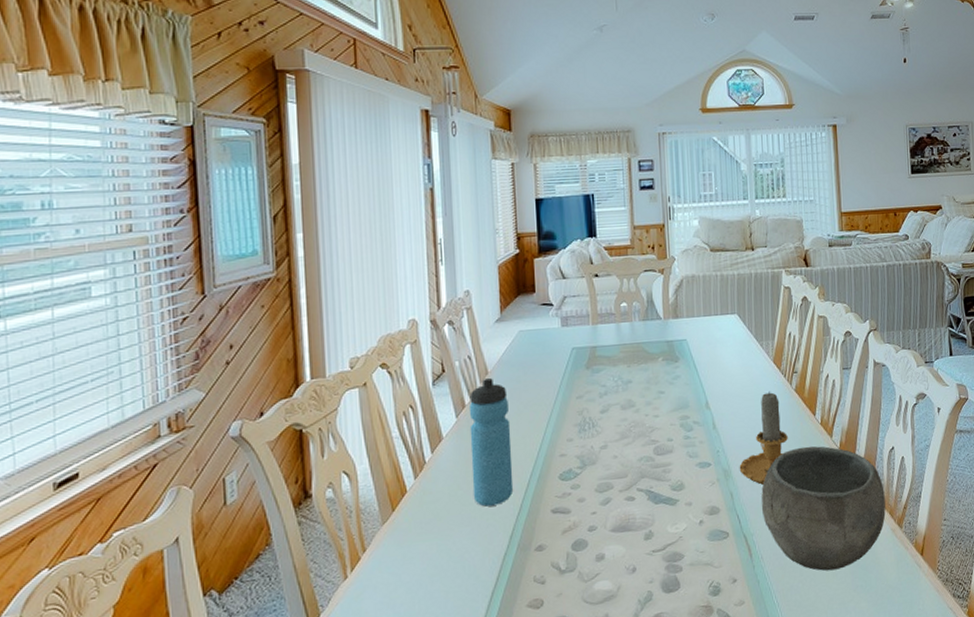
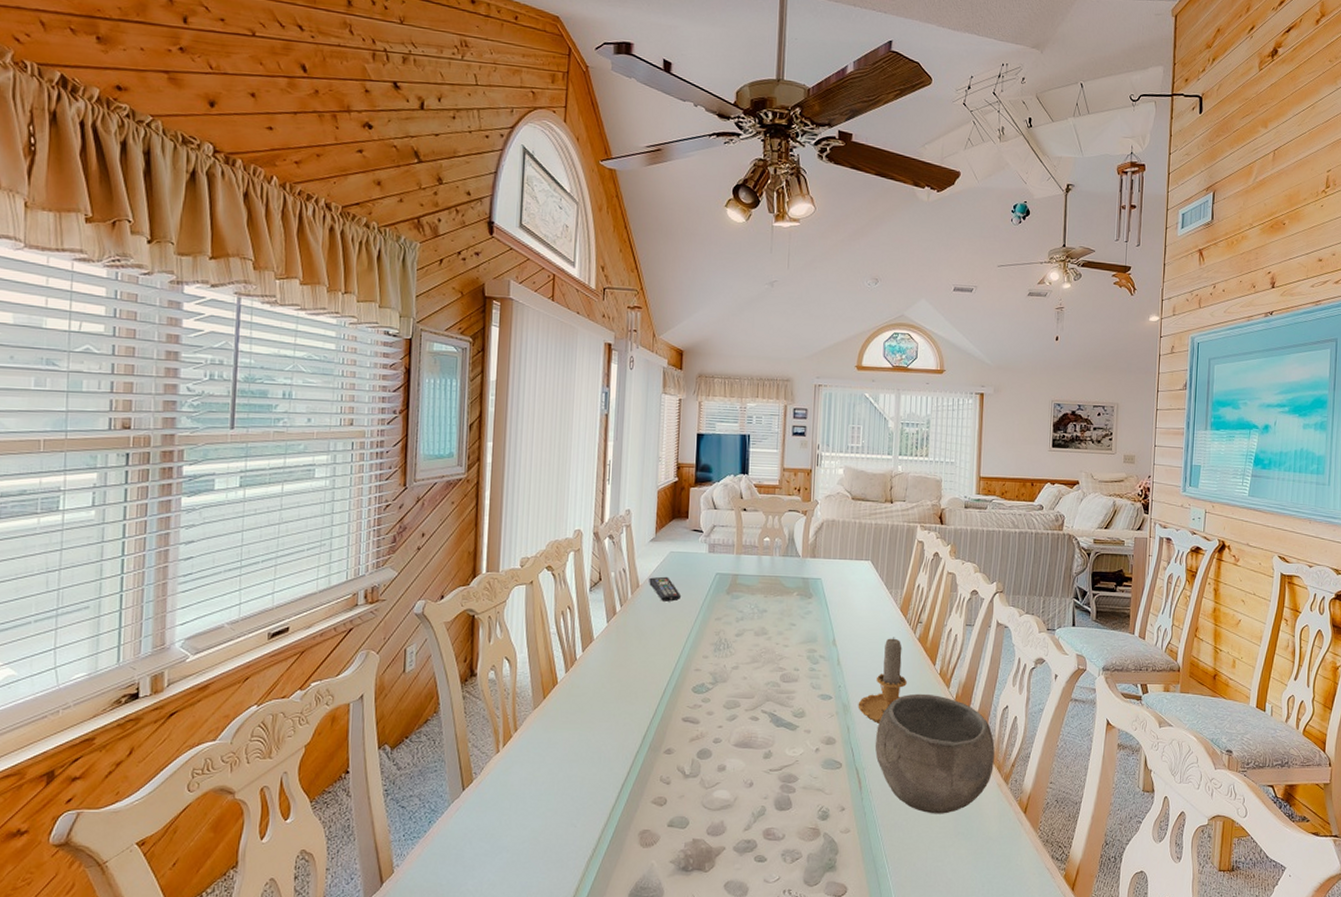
water bottle: present [468,378,514,507] -> none [614,591,654,707]
remote control: none [498,358,537,386] -> present [649,576,682,602]

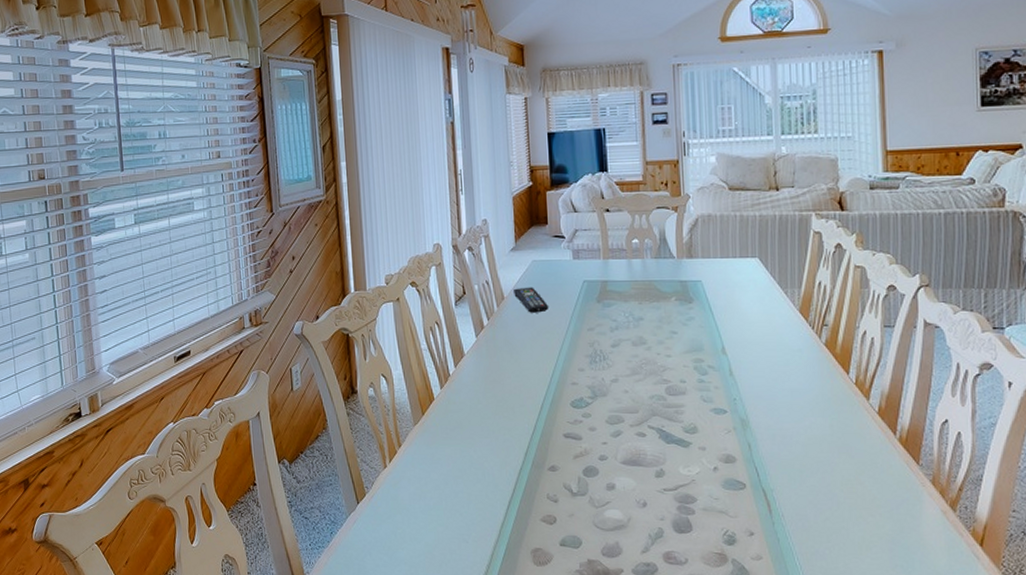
candle: present [858,637,907,724] -> none [758,343,815,440]
bowl: present [875,693,995,814] -> none [783,406,935,543]

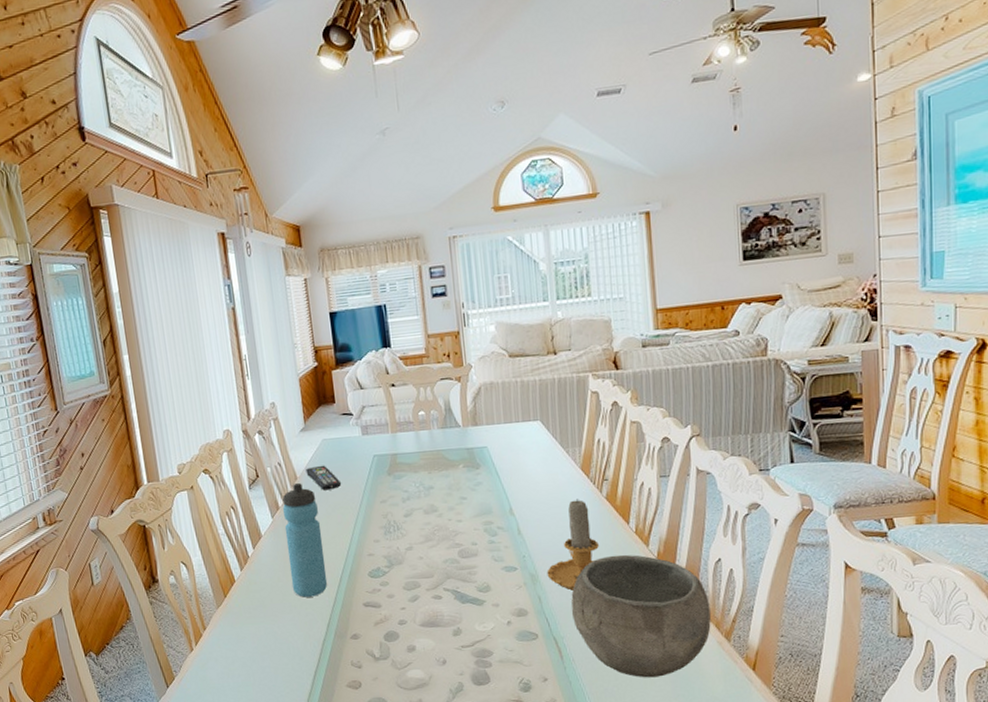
water bottle: none [487,304,528,422] -> present [282,483,328,598]
candle: none [758,343,815,440] -> present [547,498,599,591]
bowl: none [783,406,935,543] -> present [571,554,711,678]

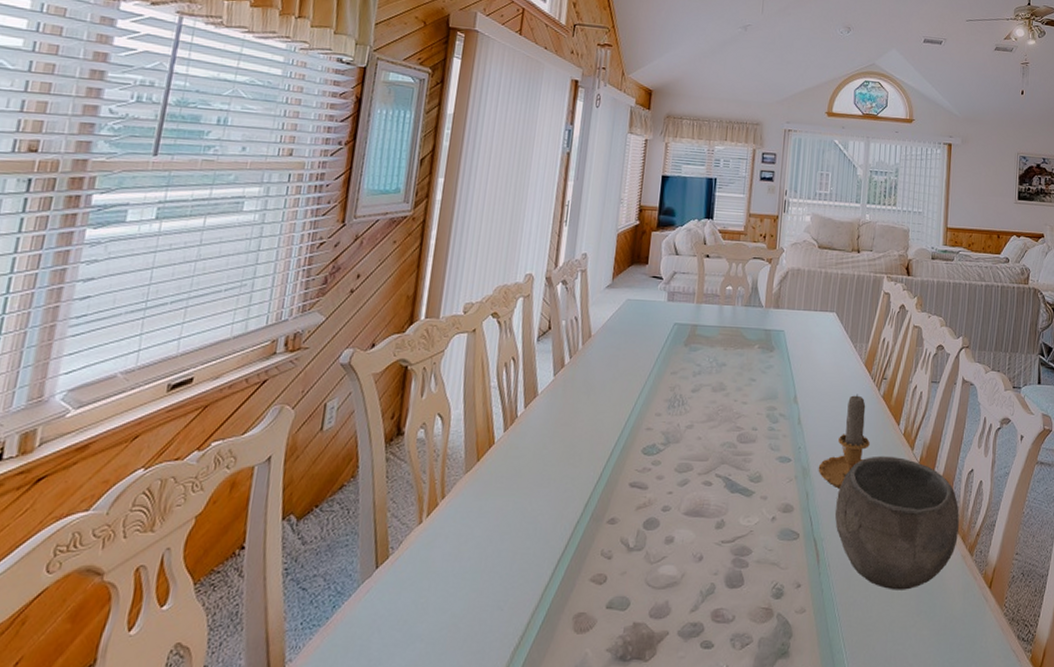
water bottle: present [282,483,328,598] -> none [556,342,606,470]
remote control: present [306,465,342,491] -> none [602,326,636,353]

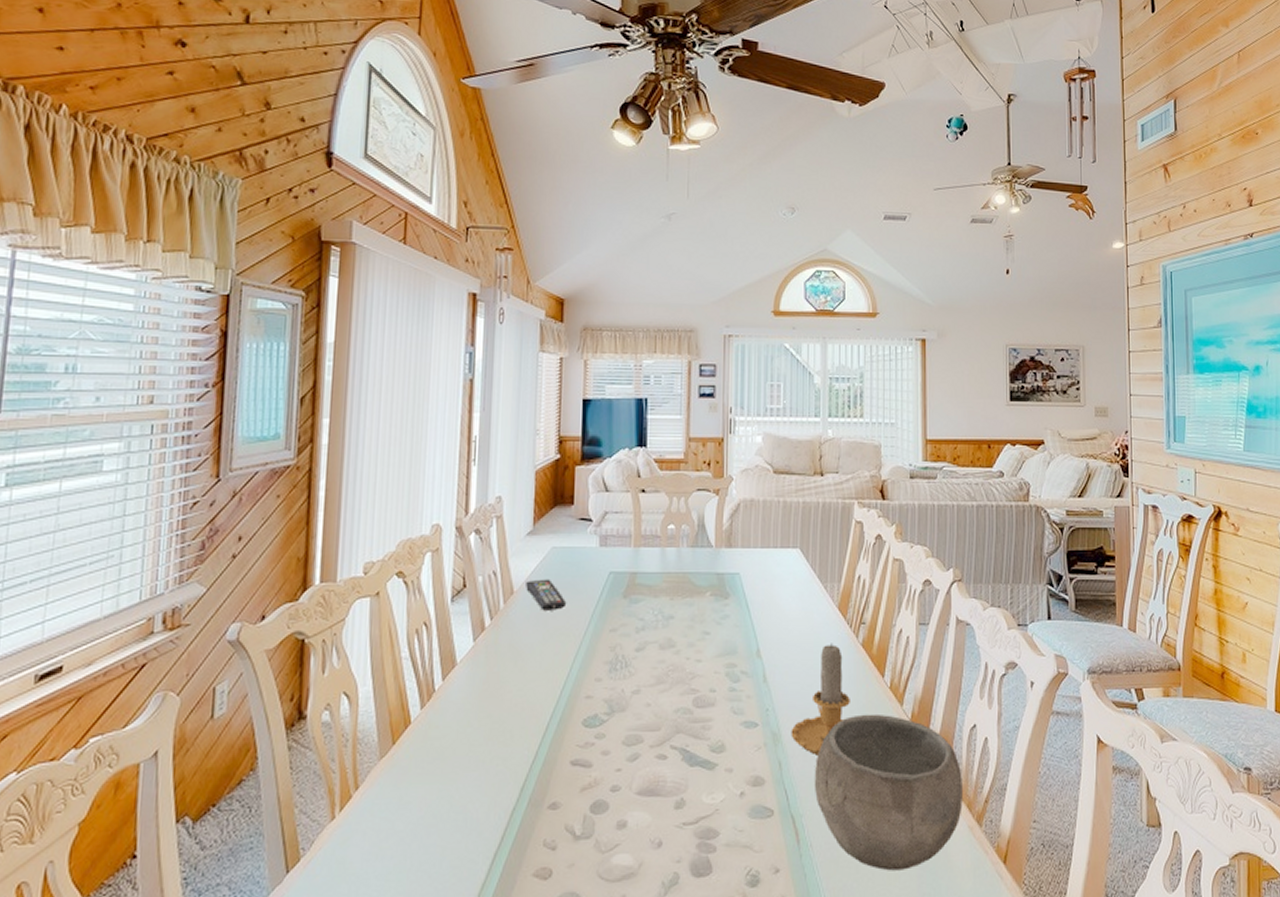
remote control: none [602,326,636,353] -> present [526,579,567,611]

